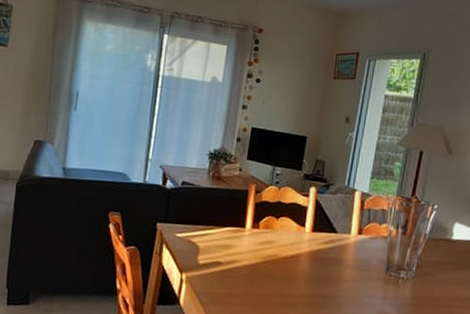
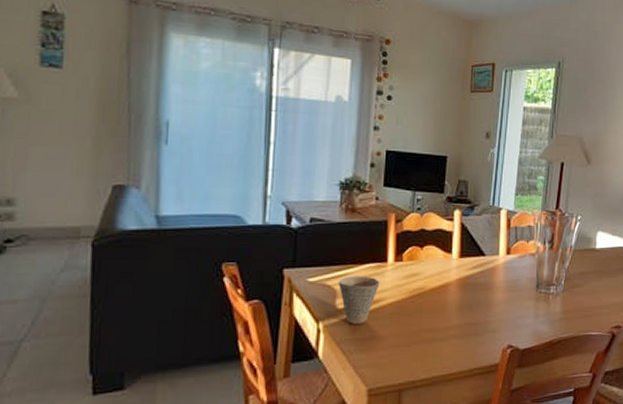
cup: none [201,236,238,280] -> present [338,276,380,324]

